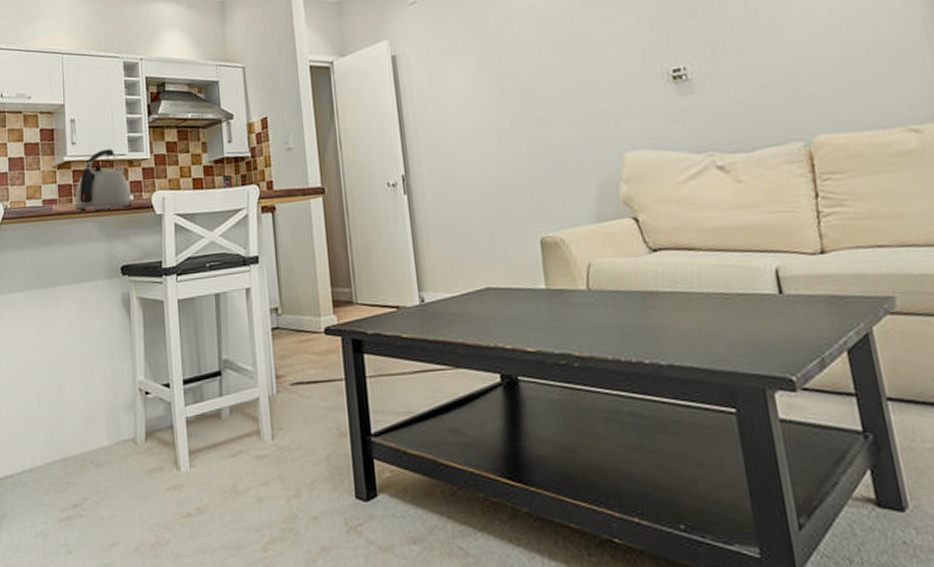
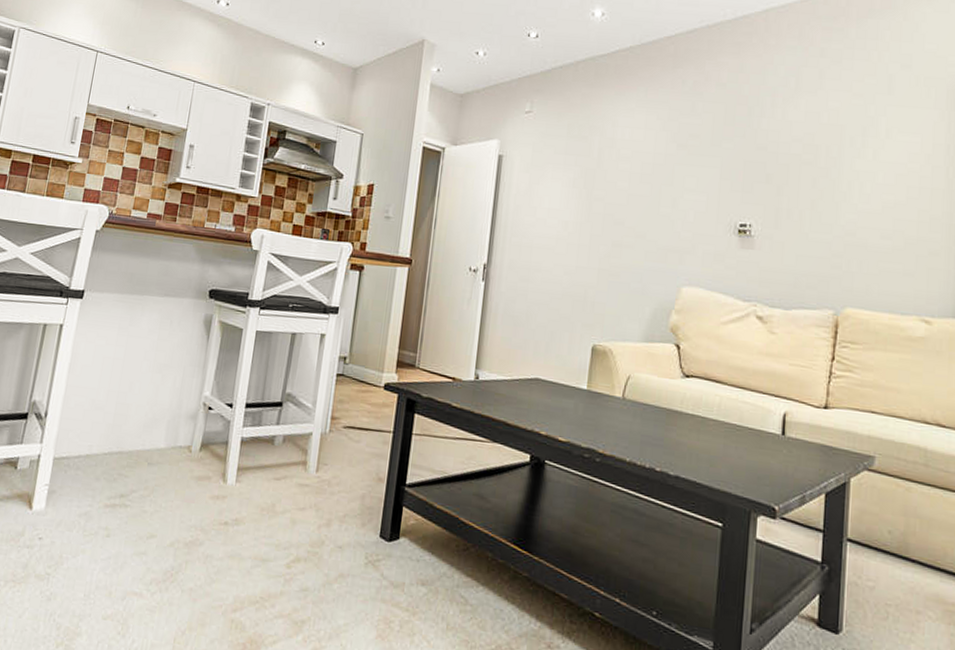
kettle: present [74,149,131,211] -> none [177,179,233,238]

